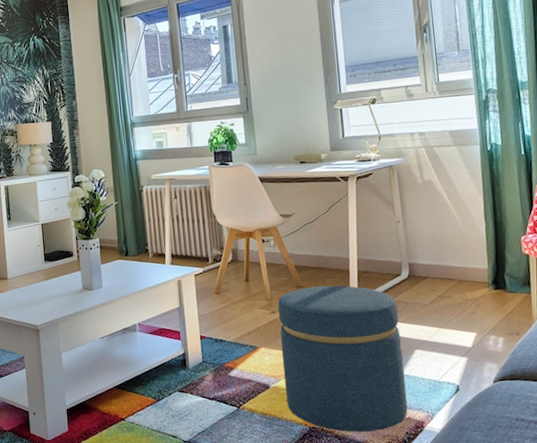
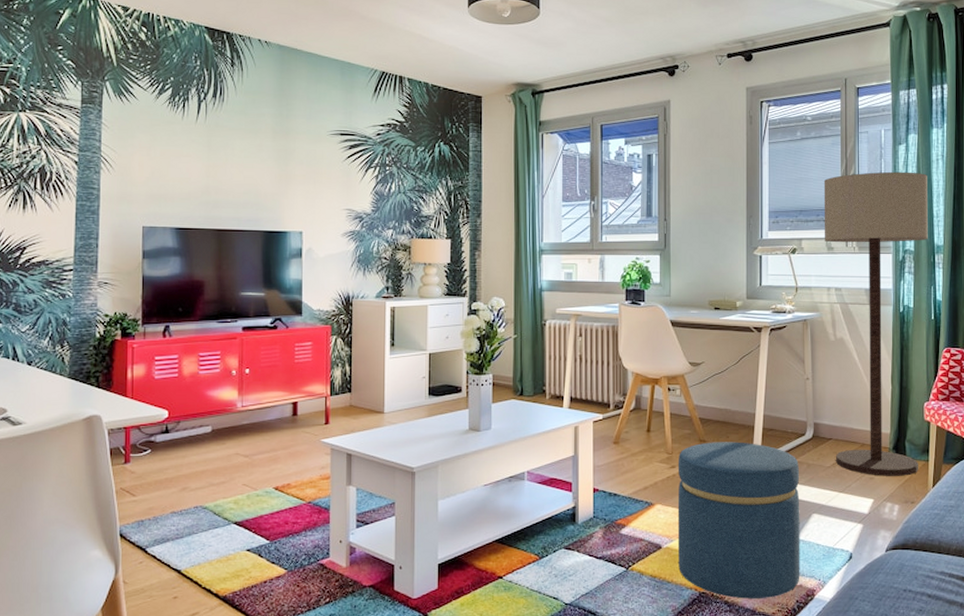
floor lamp: none [397,12,521,311] -> present [823,171,928,476]

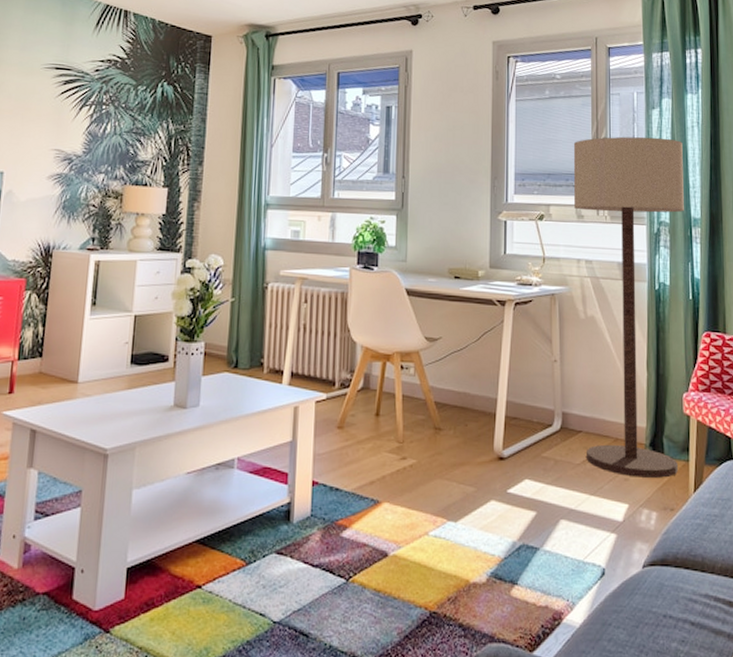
ottoman: present [677,442,800,599] -> none [406,430,546,621]

